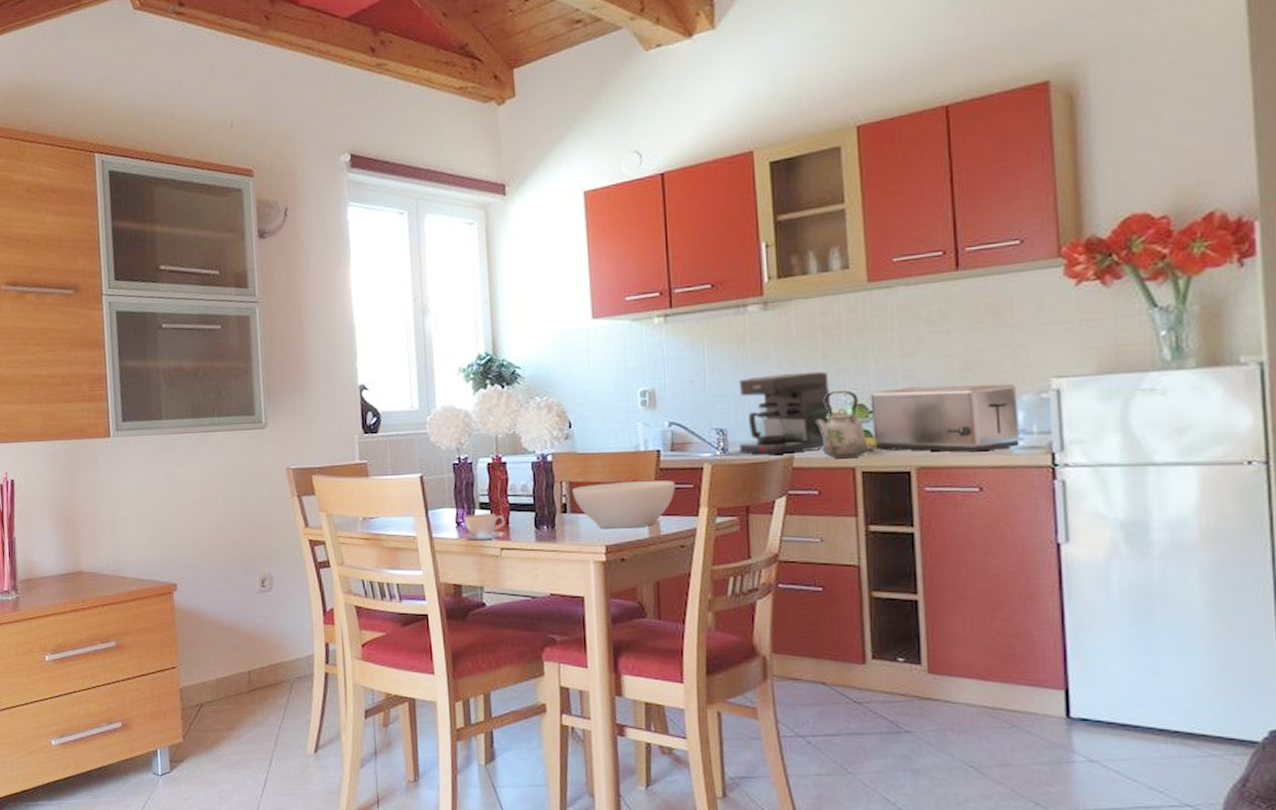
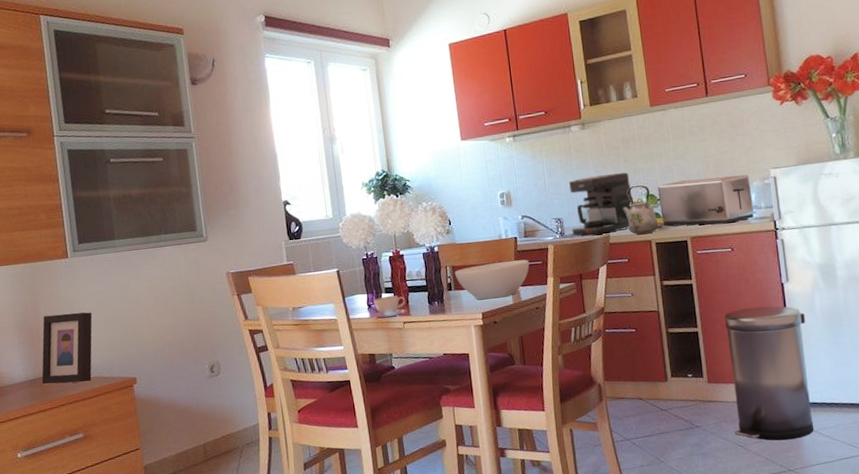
picture frame: none [75,501,133,583] -> present [41,312,93,385]
pedal bin: none [960,574,1095,769] -> present [724,306,814,441]

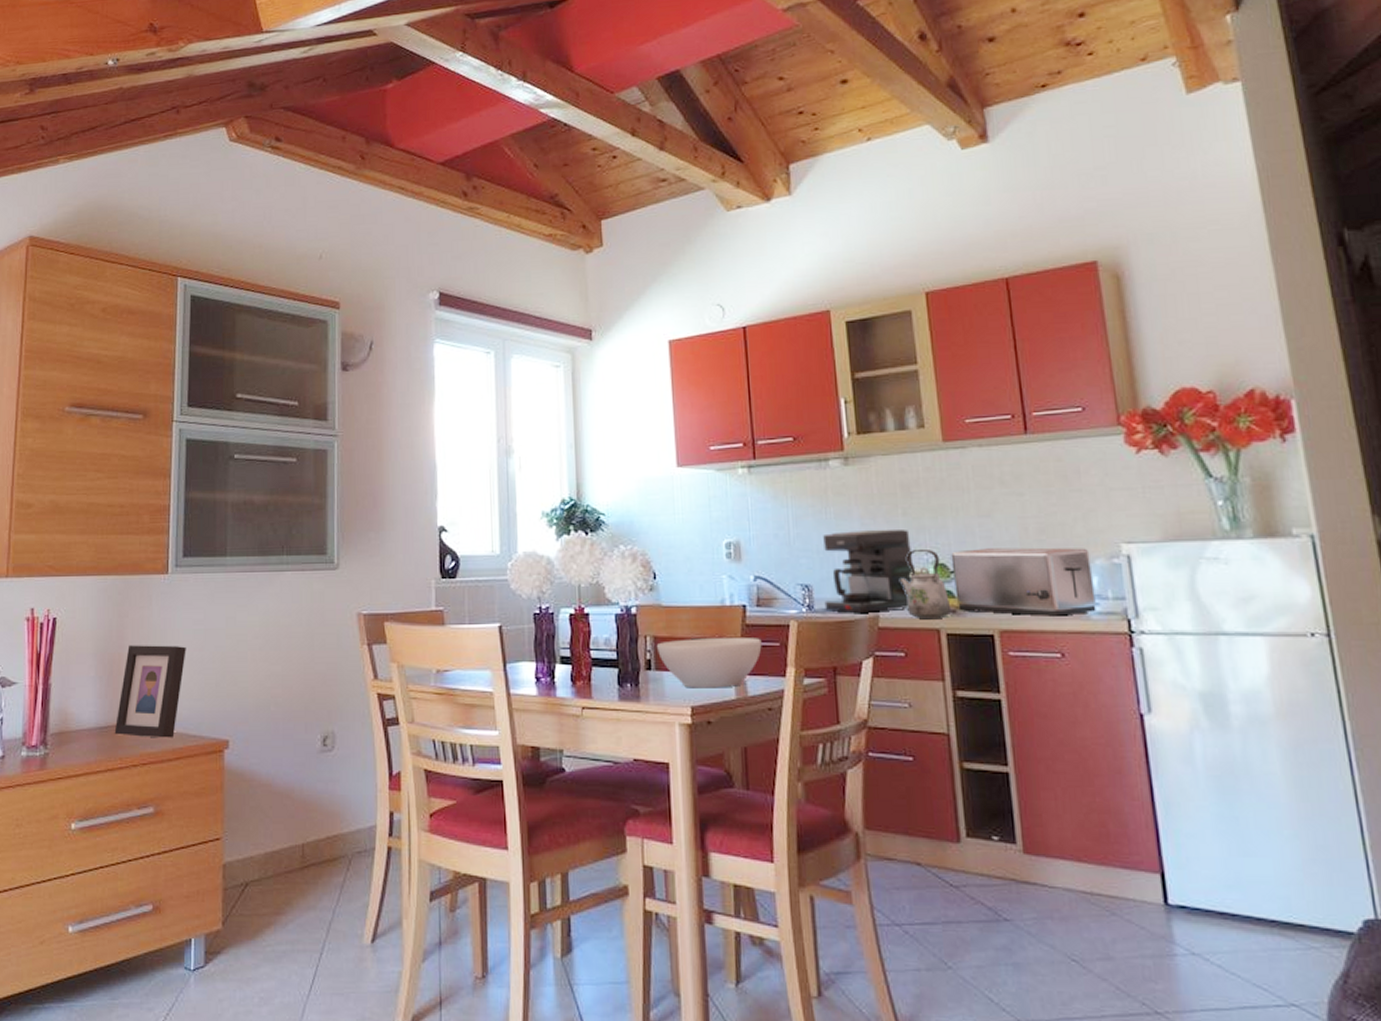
teacup: present [370,295,407,319] -> none [537,668,588,698]
pedal bin: present [724,306,814,441] -> none [1049,746,1197,963]

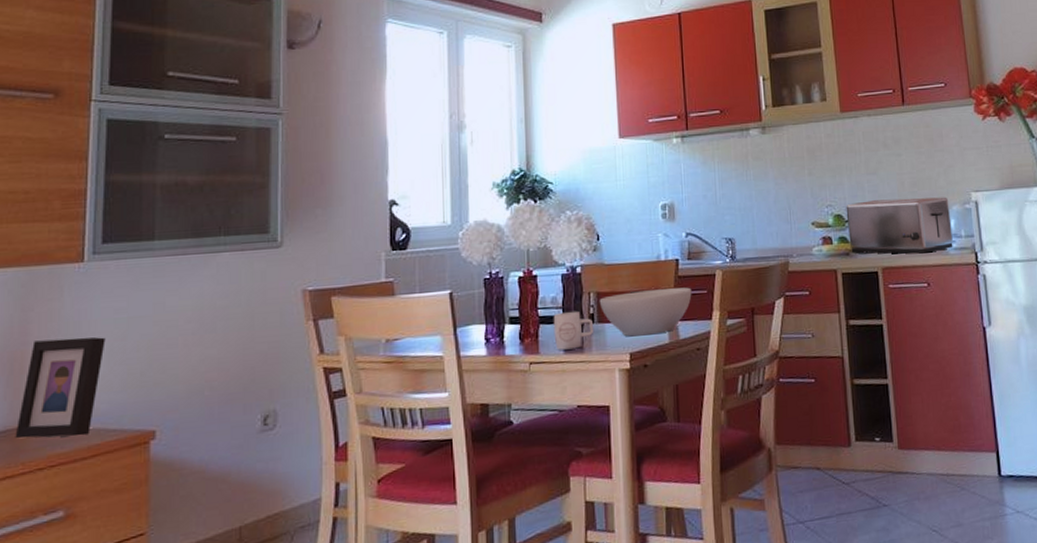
mug: none [606,655,652,697] -> present [553,311,594,351]
coffee maker: present [823,529,913,614] -> none [744,187,816,261]
kettle: present [899,548,952,620] -> none [805,202,846,263]

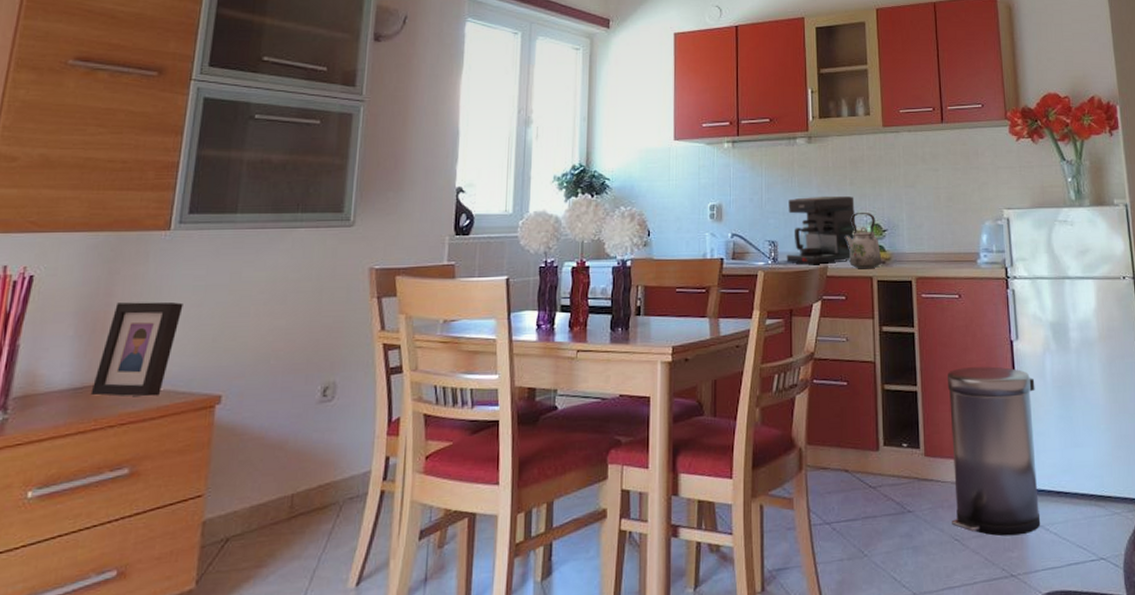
mug: present [553,311,594,351] -> none [601,302,640,340]
bowl: present [599,287,692,337] -> none [646,286,734,331]
coffee maker: none [744,187,816,261] -> present [786,195,855,265]
kettle: none [805,202,846,263] -> present [844,212,882,269]
toaster: present [846,197,953,255] -> none [884,212,985,267]
pedal bin: none [918,354,1020,524] -> present [947,366,1041,536]

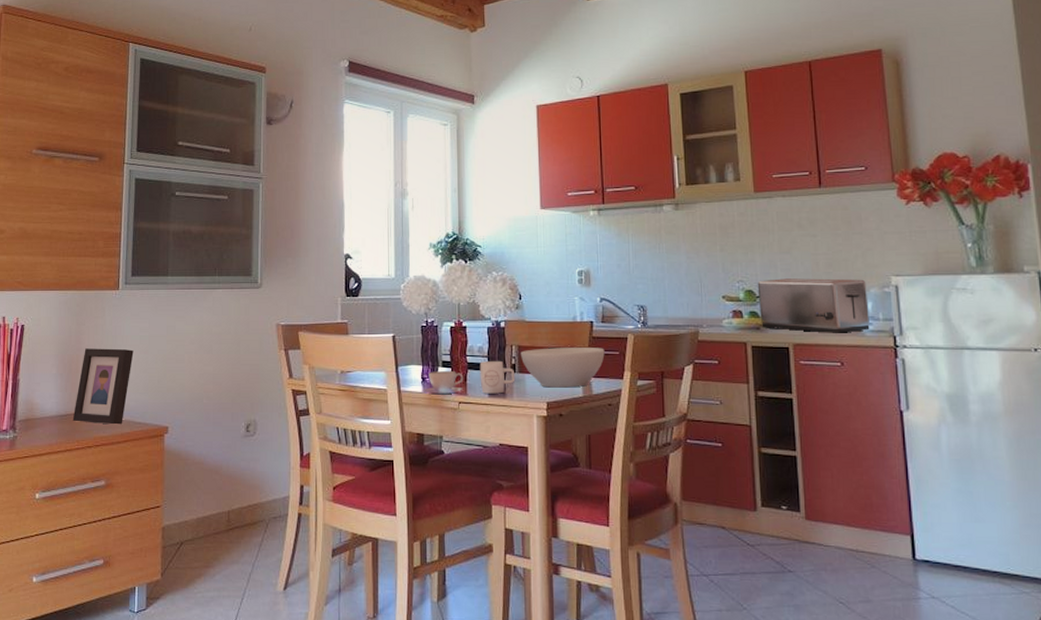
teacup: none [537,315,584,343] -> present [423,370,464,395]
mug: none [601,302,640,340] -> present [479,360,516,394]
bowl: none [646,286,734,331] -> present [520,348,605,388]
coffee maker: present [786,195,855,265] -> none [656,262,727,330]
kettle: present [844,212,882,269] -> none [715,278,756,335]
toaster: none [884,212,985,267] -> present [757,278,870,334]
pedal bin: present [947,366,1041,536] -> none [828,435,936,604]

